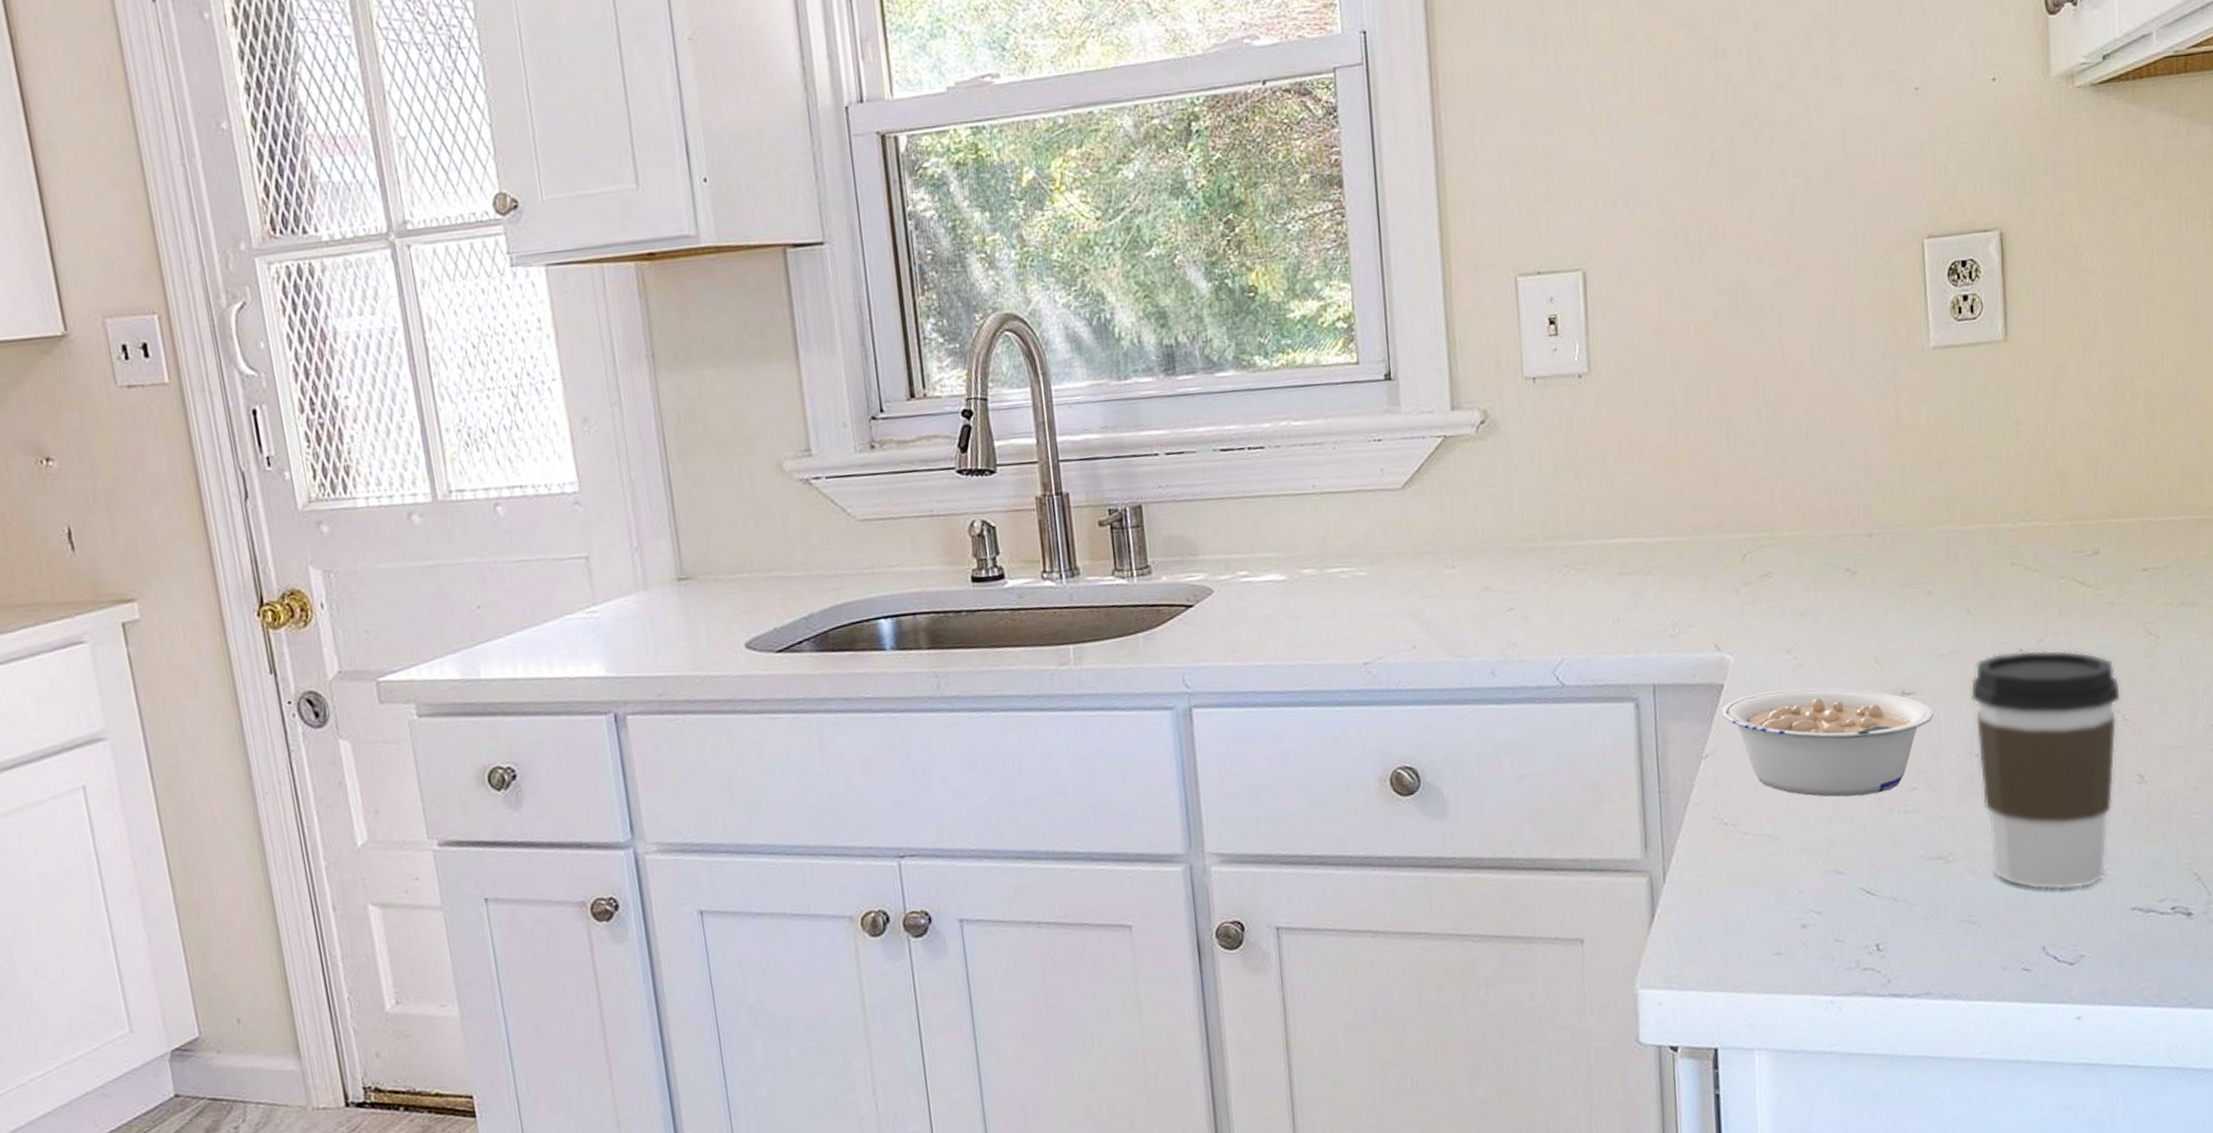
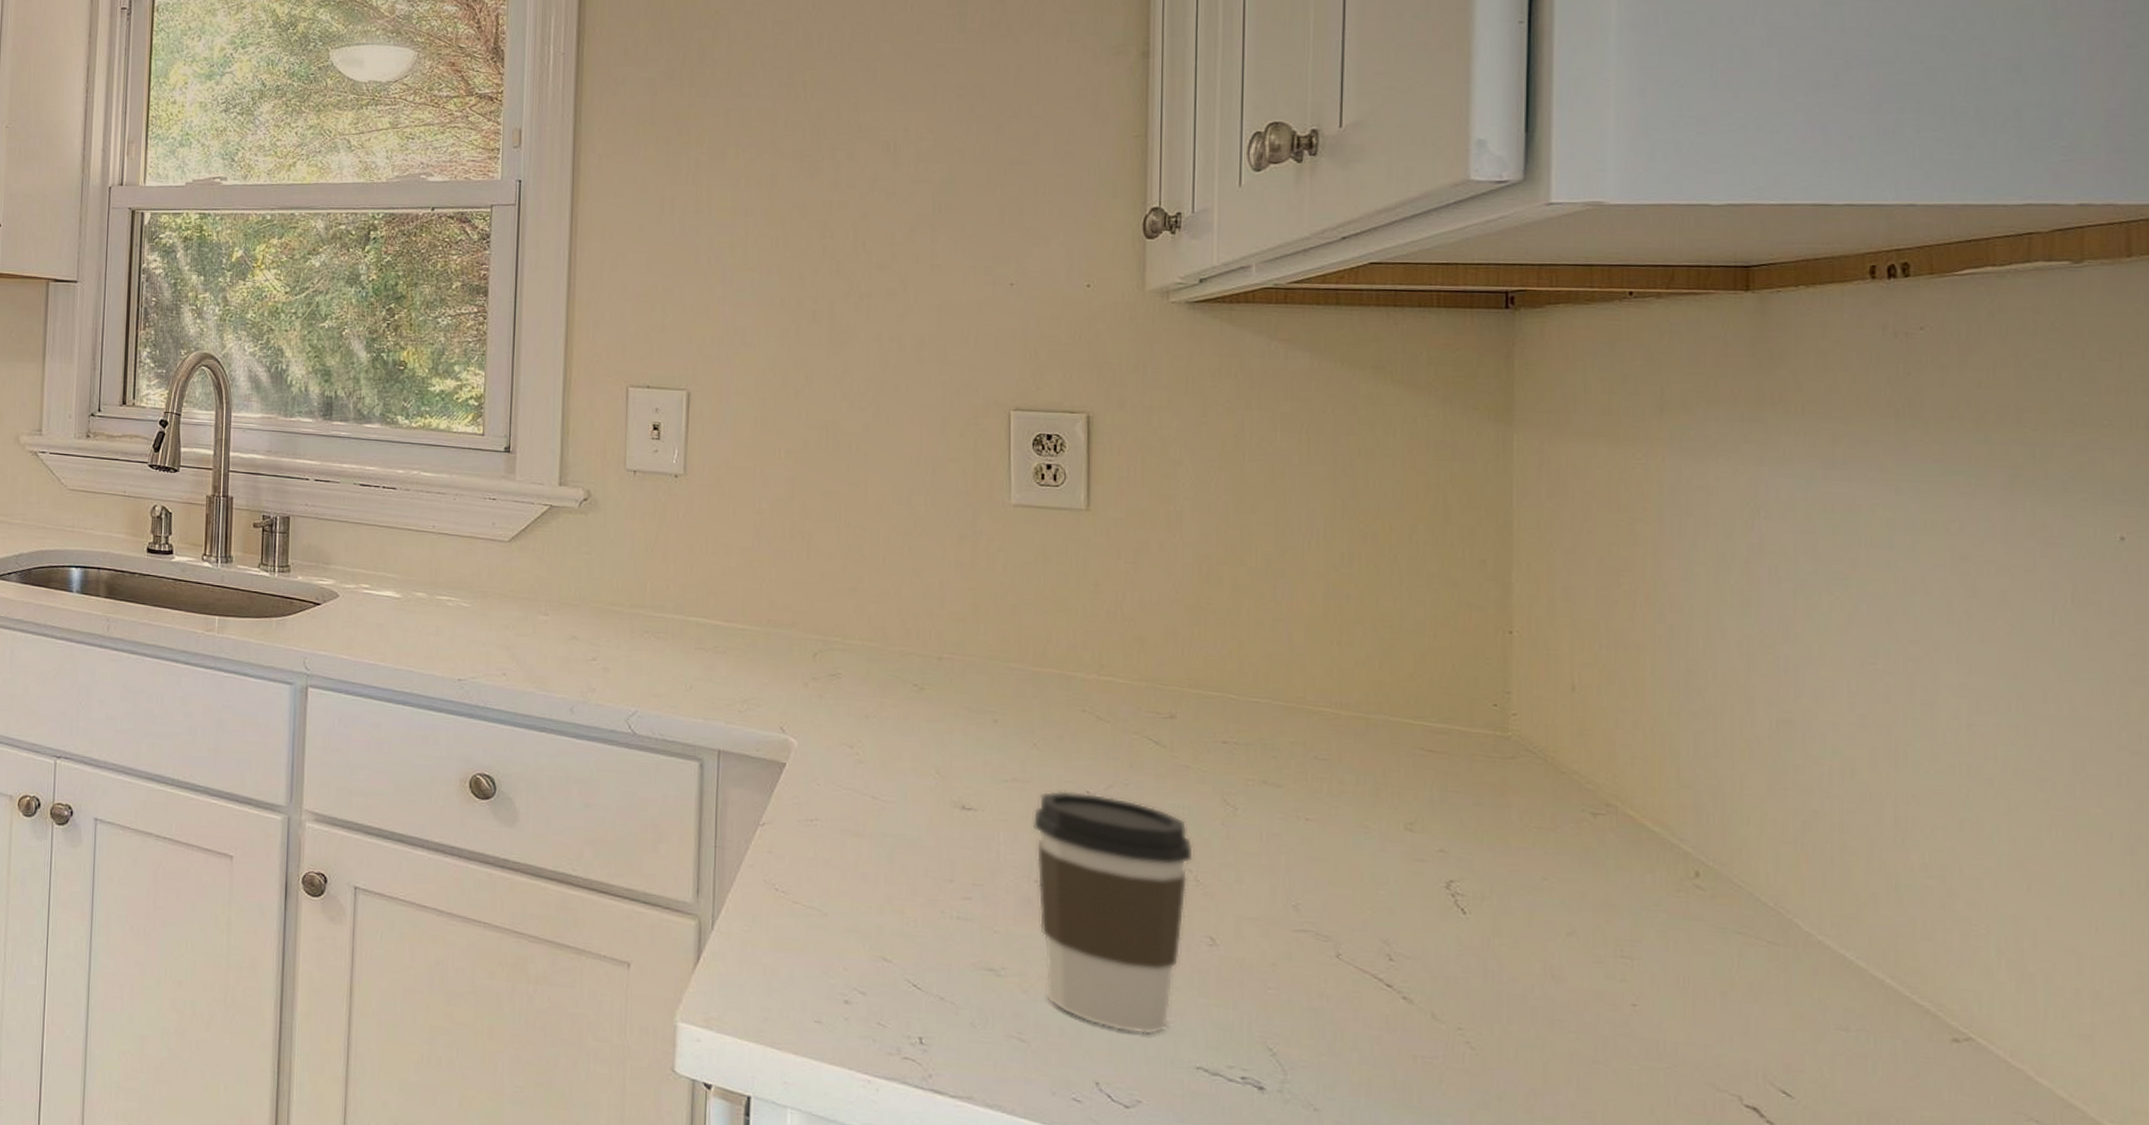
legume: present [1722,688,1935,797] -> none [782,778,994,895]

